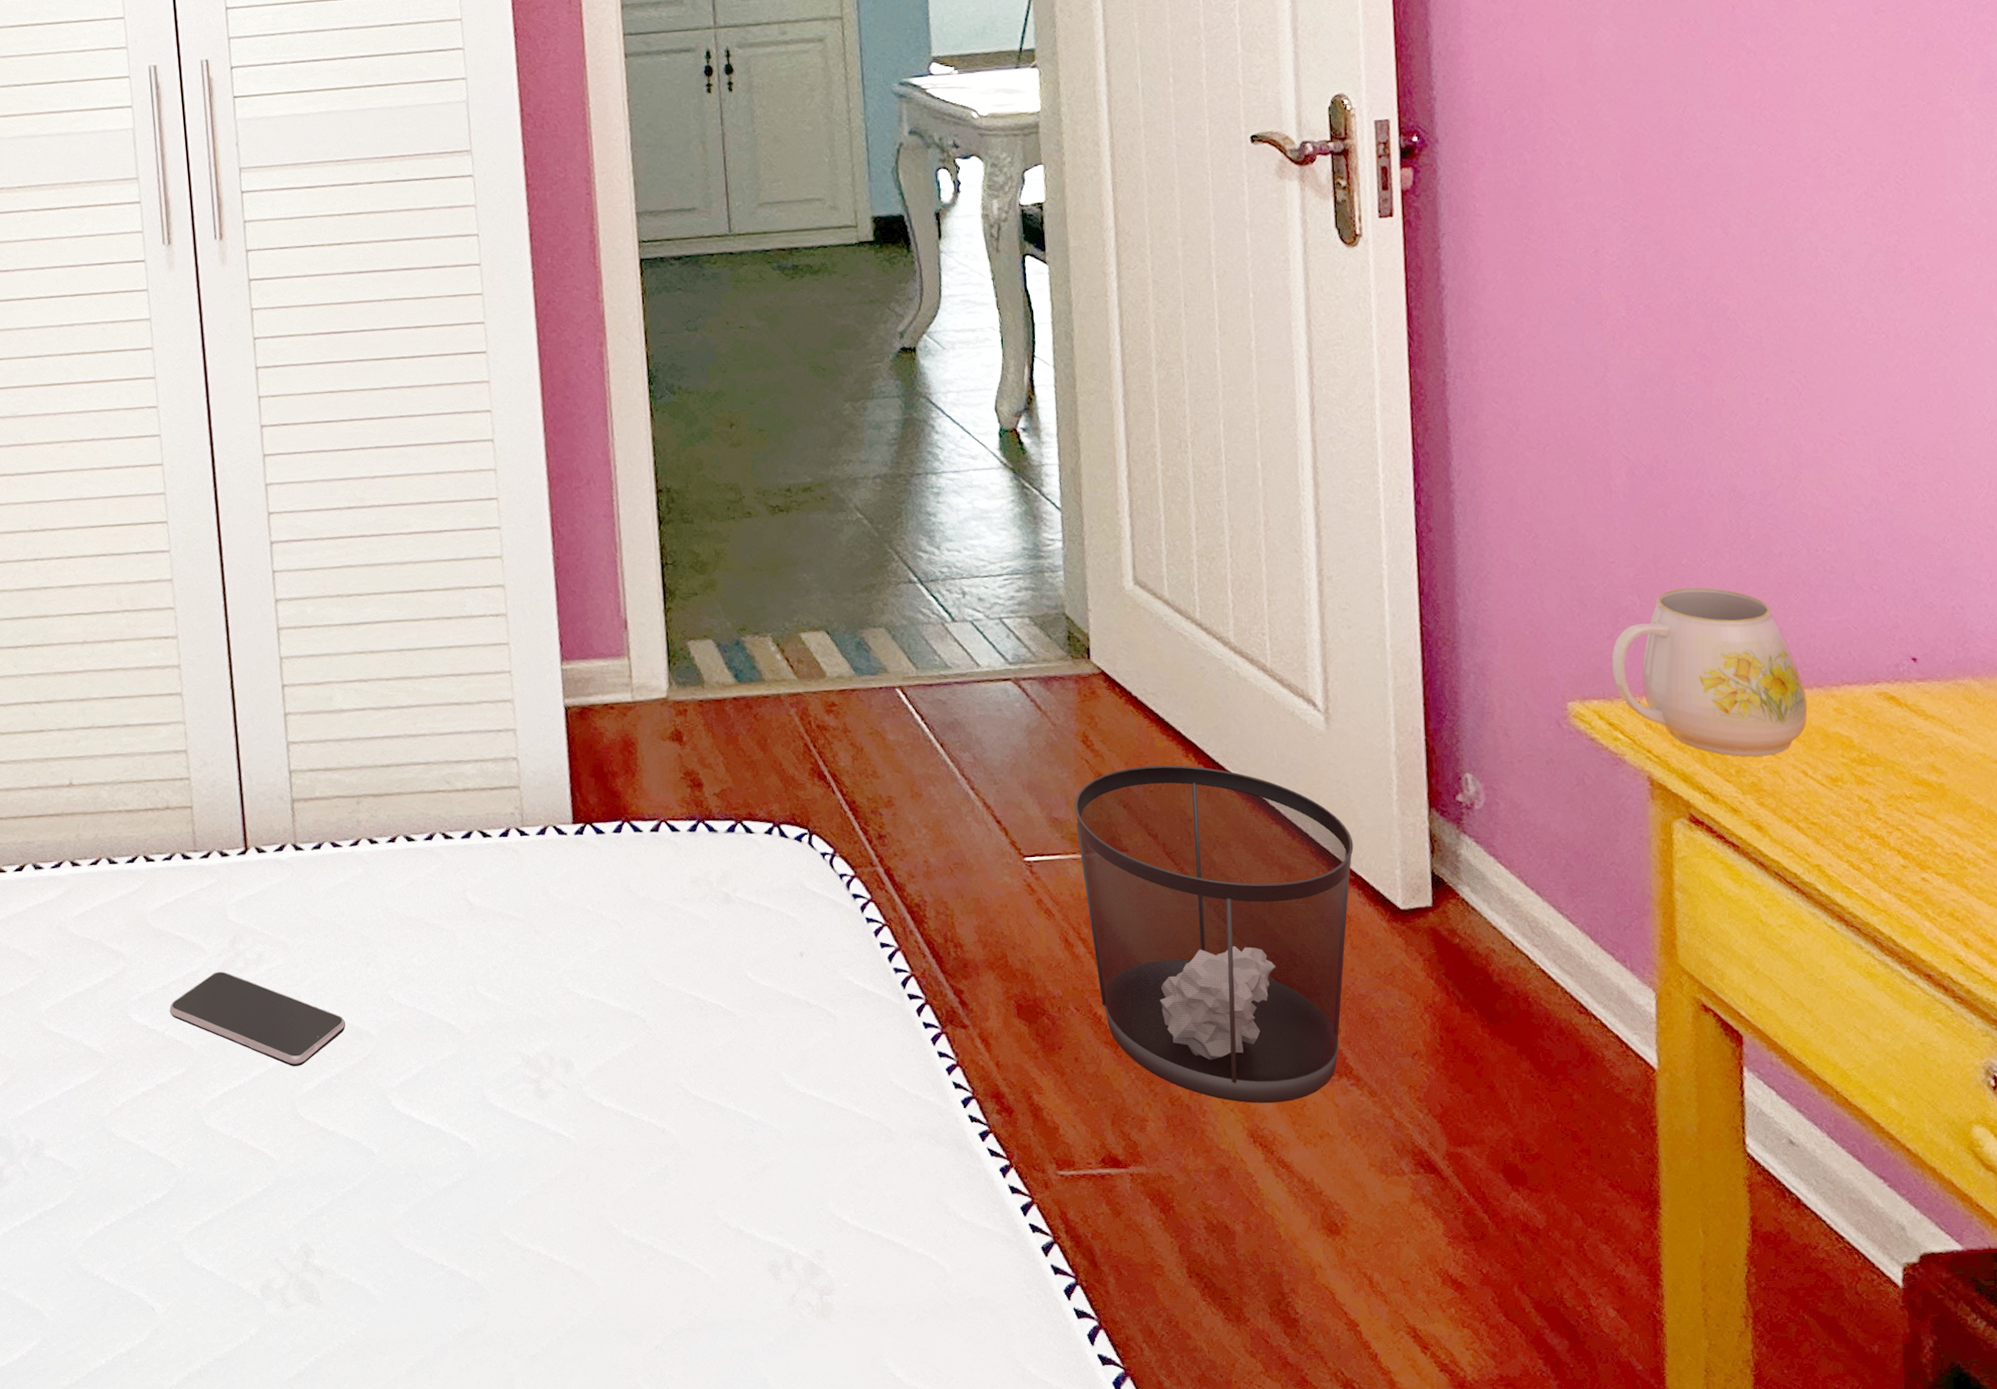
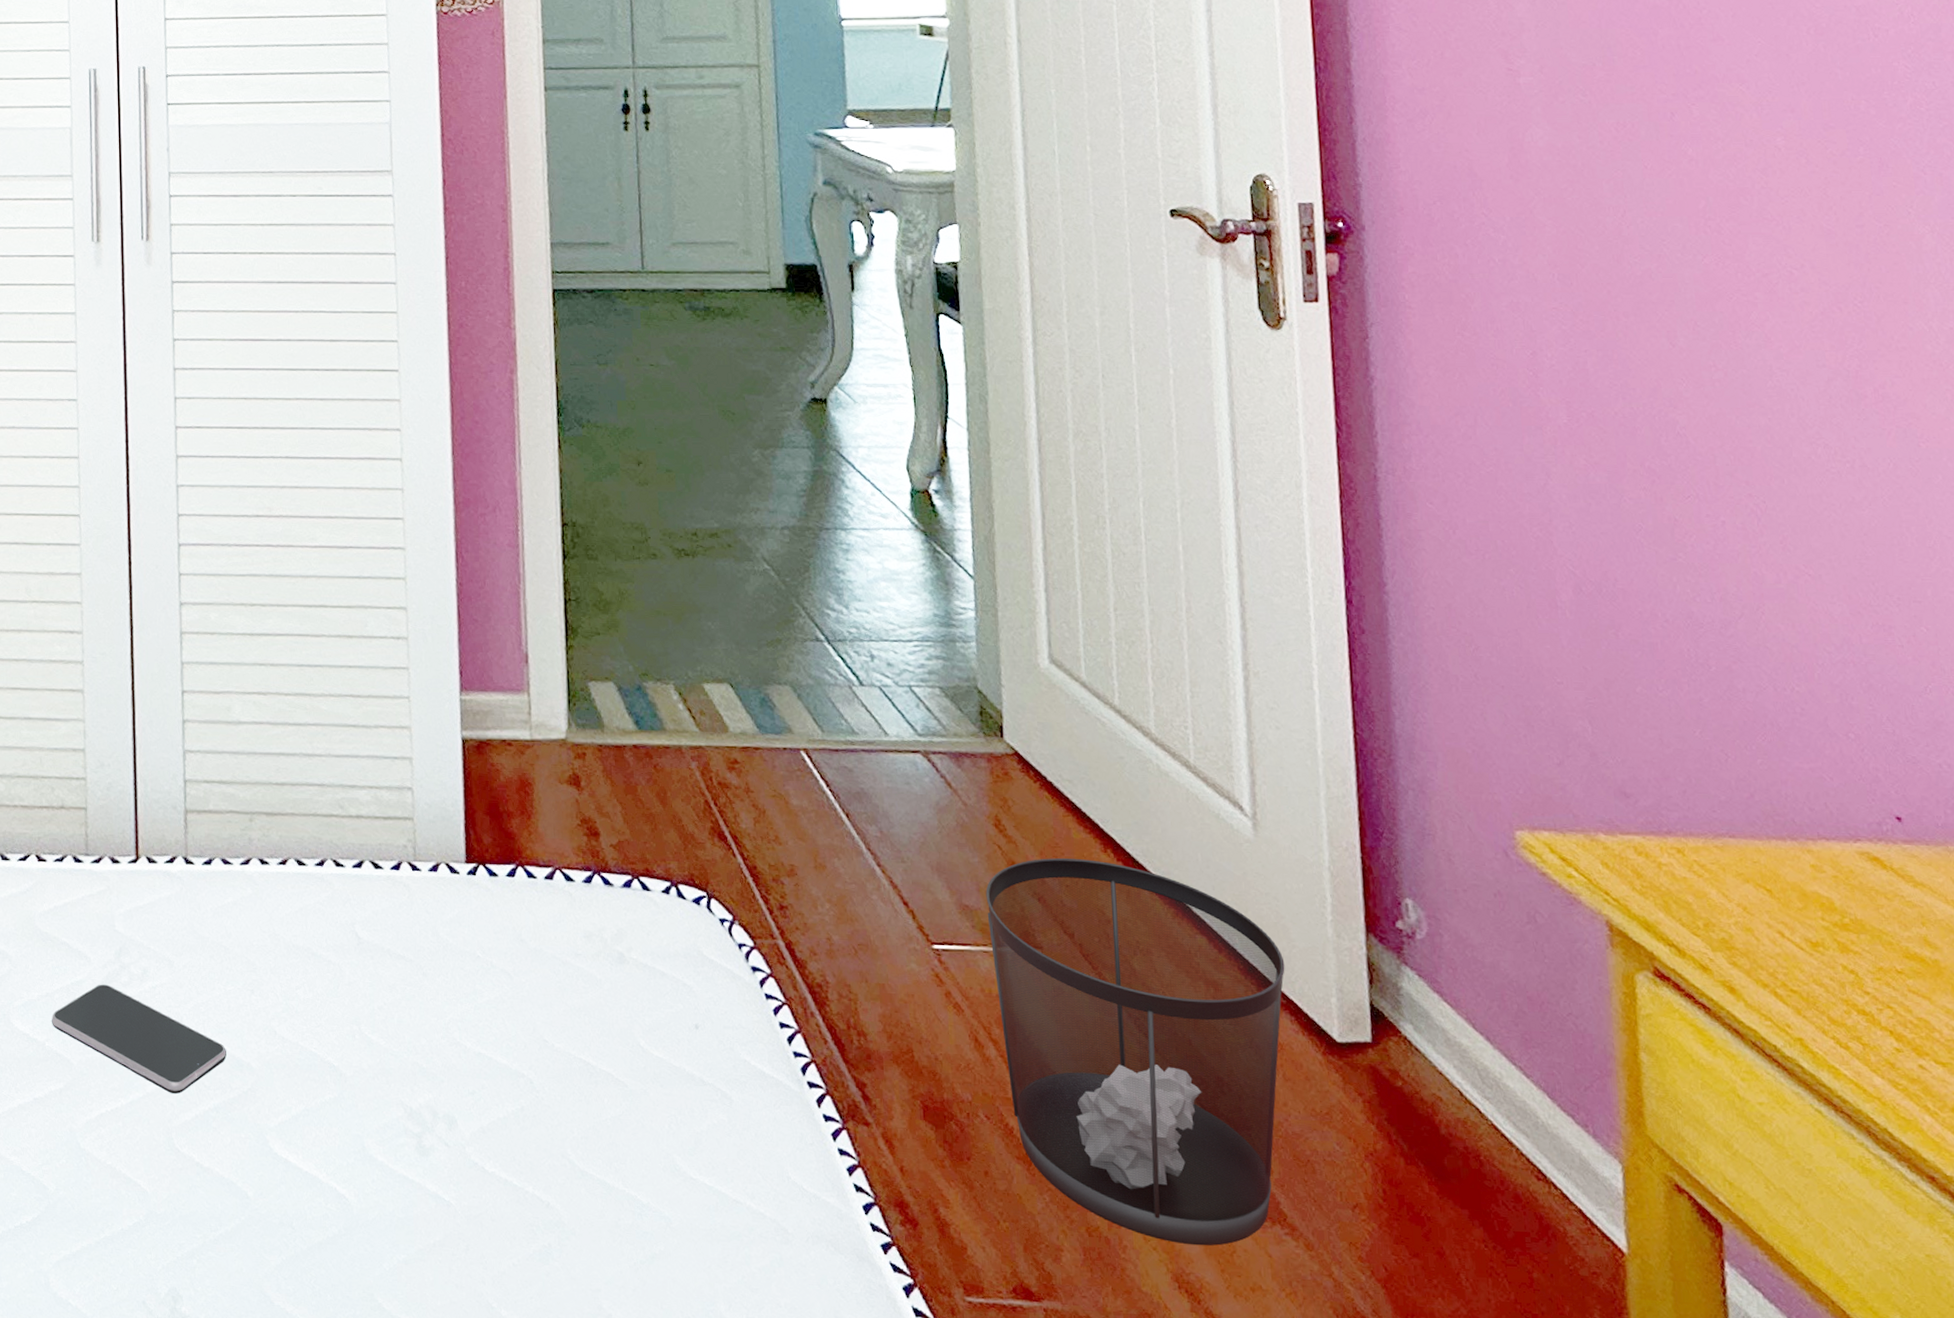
mug: present [1611,587,1808,757] -> none [1562,718,1782,911]

